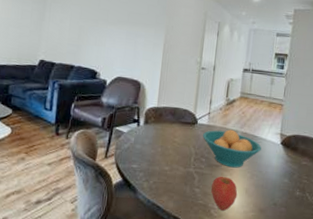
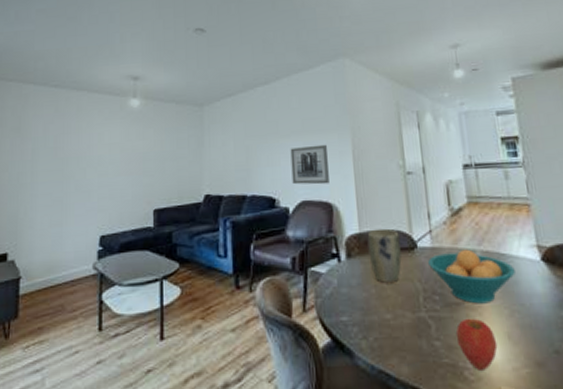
wall art: none [112,34,145,67] -> present [290,144,329,185]
plant pot: none [161,106,186,146] -> present [367,229,402,283]

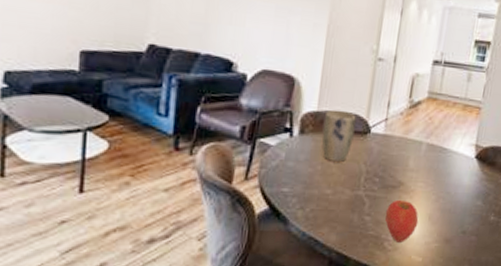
wall art: present [290,144,329,185] -> none [255,9,301,57]
fruit bowl: present [428,249,515,304] -> none [377,140,451,189]

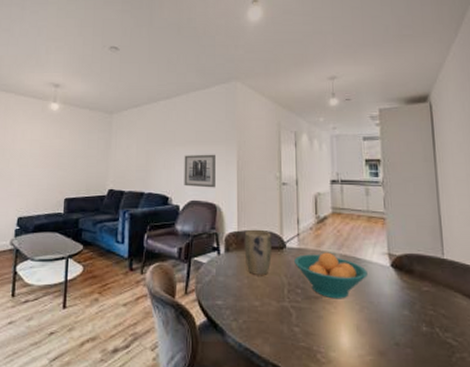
wall art: none [255,9,301,57] -> present [184,154,215,188]
fruit bowl: none [377,140,451,189] -> present [294,252,368,299]
apple: present [385,199,419,242] -> none [312,310,347,355]

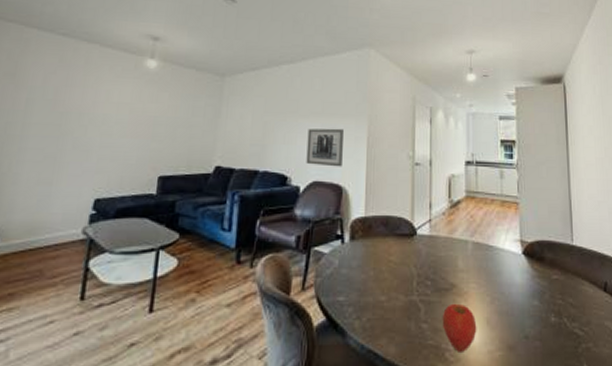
plant pot: present [244,229,272,275] -> none [371,214,402,266]
fruit bowl: present [294,252,368,299] -> none [425,239,499,291]
apple: none [312,310,347,355] -> present [442,303,477,352]

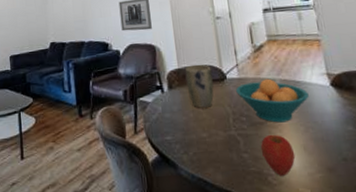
plant pot: none [371,214,402,266] -> present [185,64,214,108]
fruit bowl: none [425,239,499,291] -> present [236,78,309,123]

